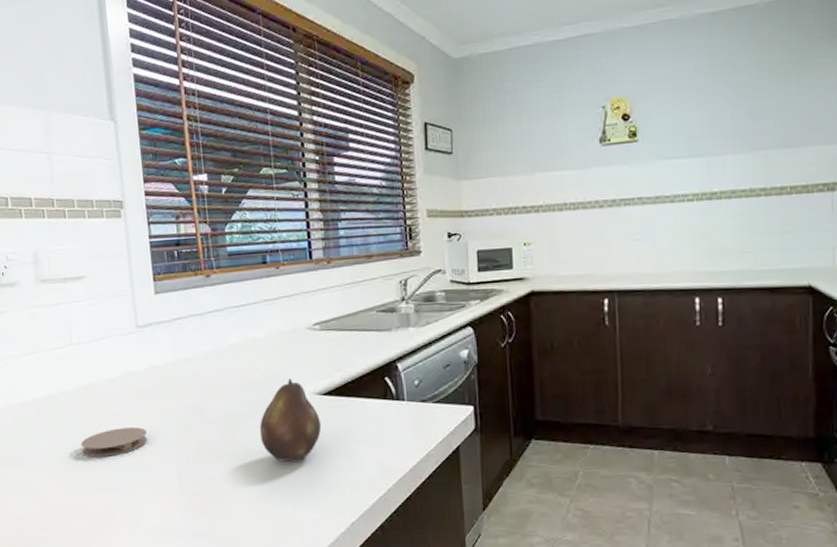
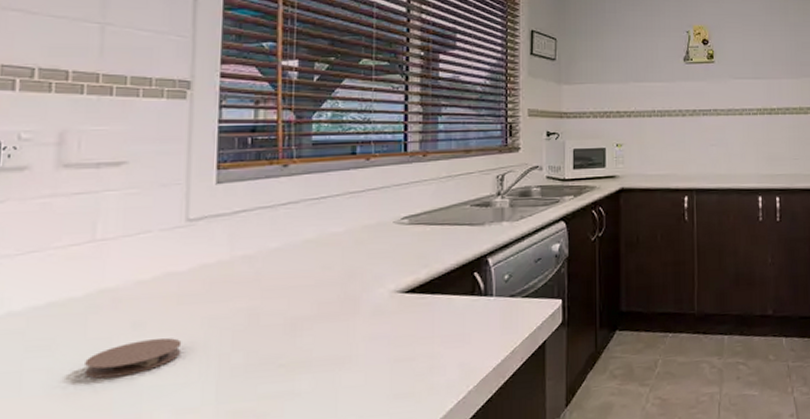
fruit: present [259,379,322,462] -> none [326,276,400,369]

